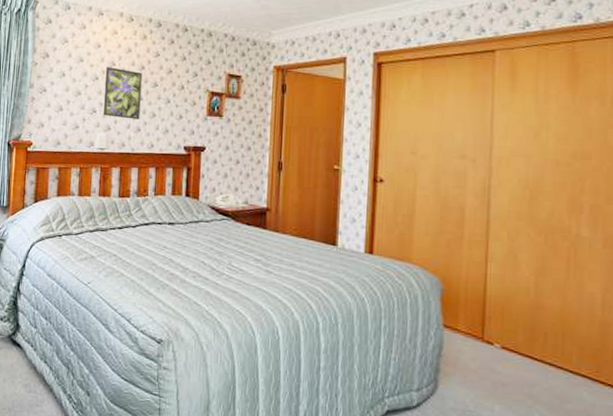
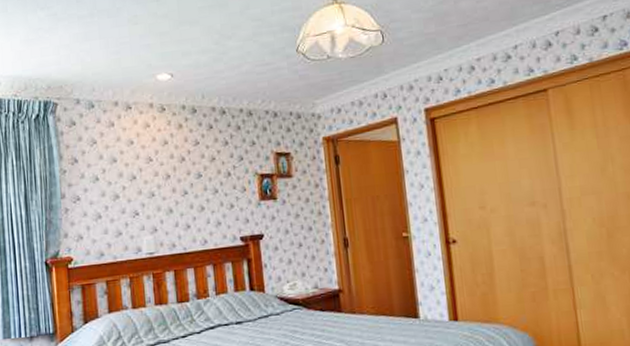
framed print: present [103,67,142,120] -> none [142,163,188,217]

